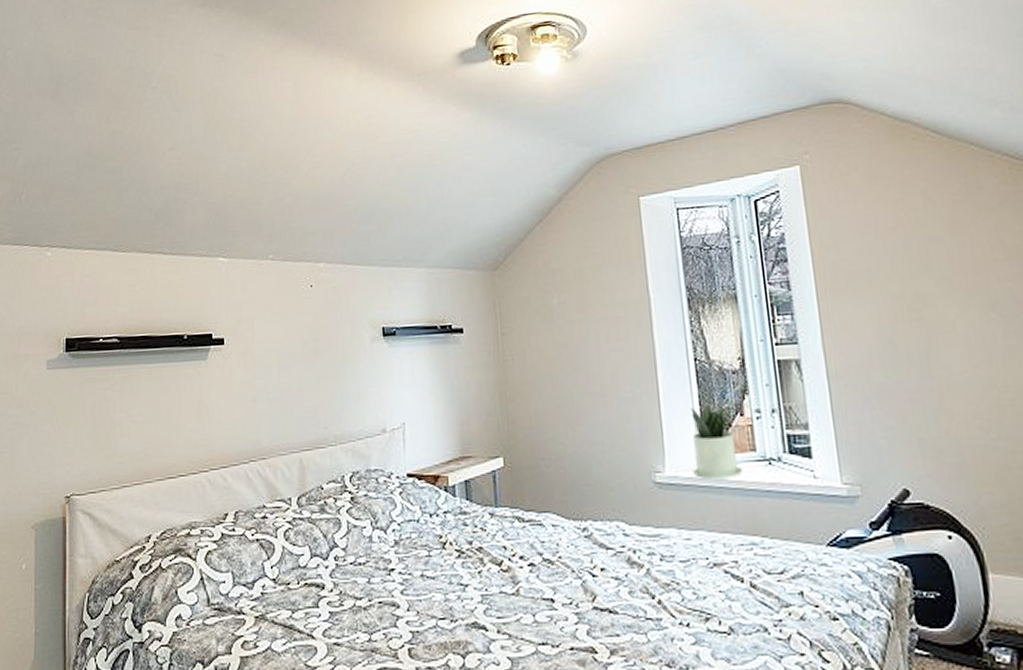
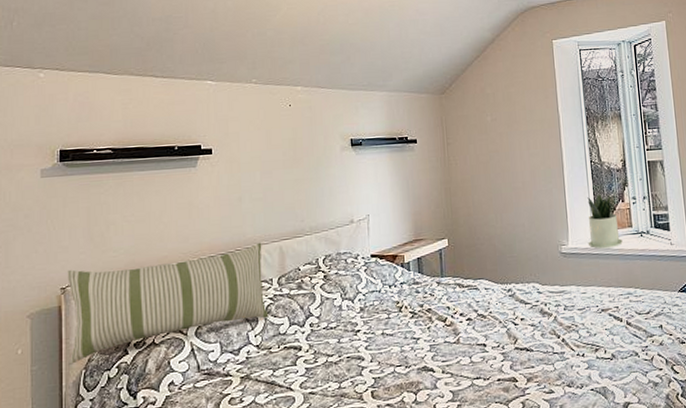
pillow: none [72,452,287,586] -> present [67,242,269,365]

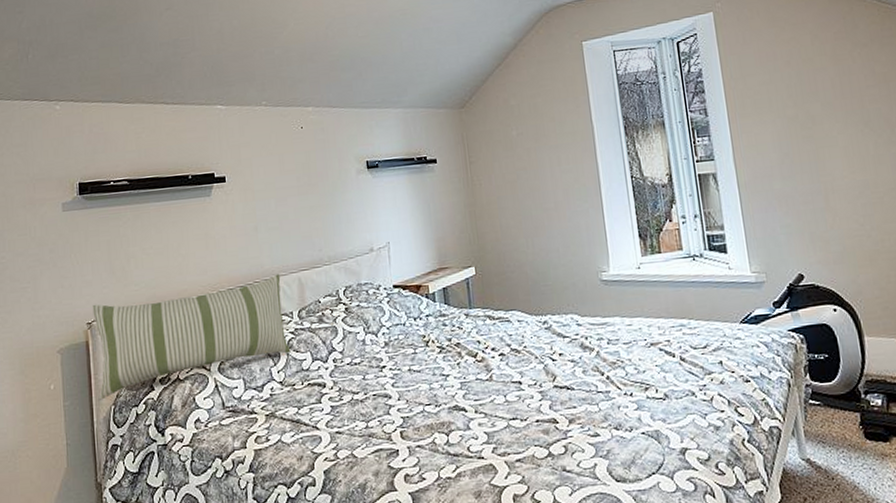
planter: present [587,194,623,249] -> none [629,213,672,276]

